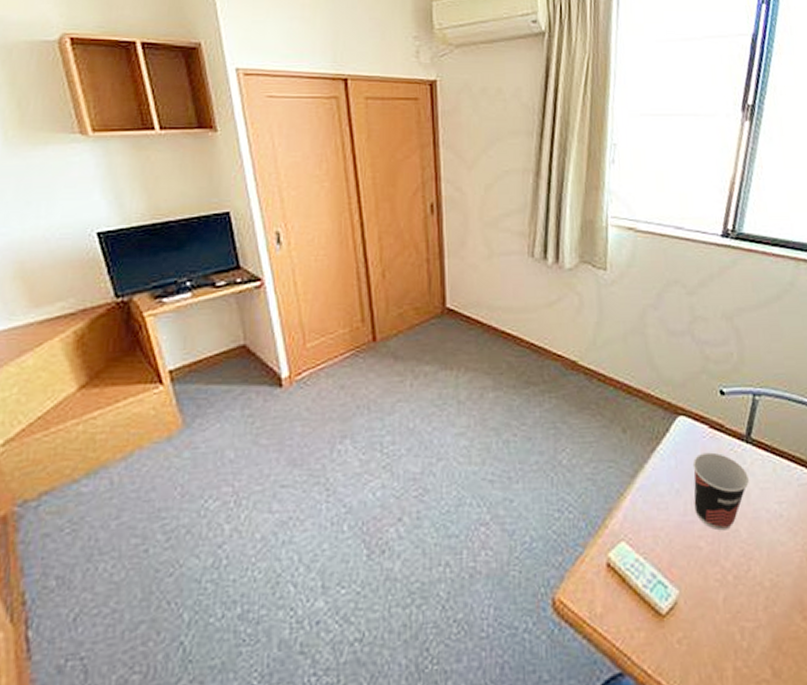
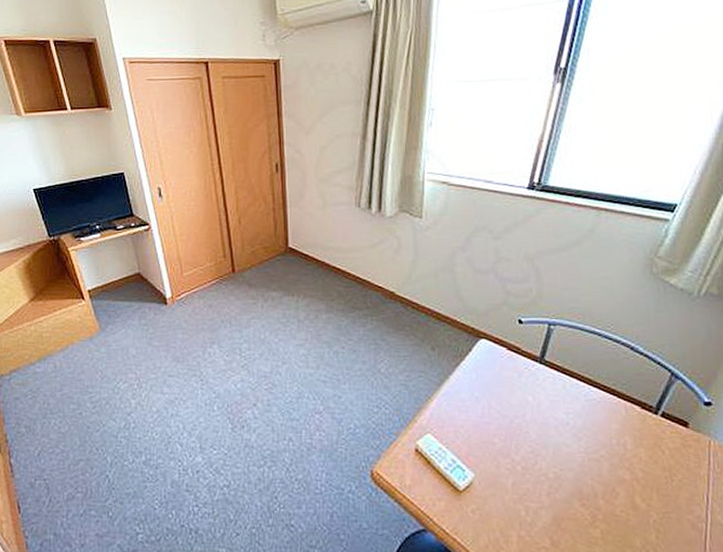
cup: present [692,452,749,531] -> none [491,369,540,432]

